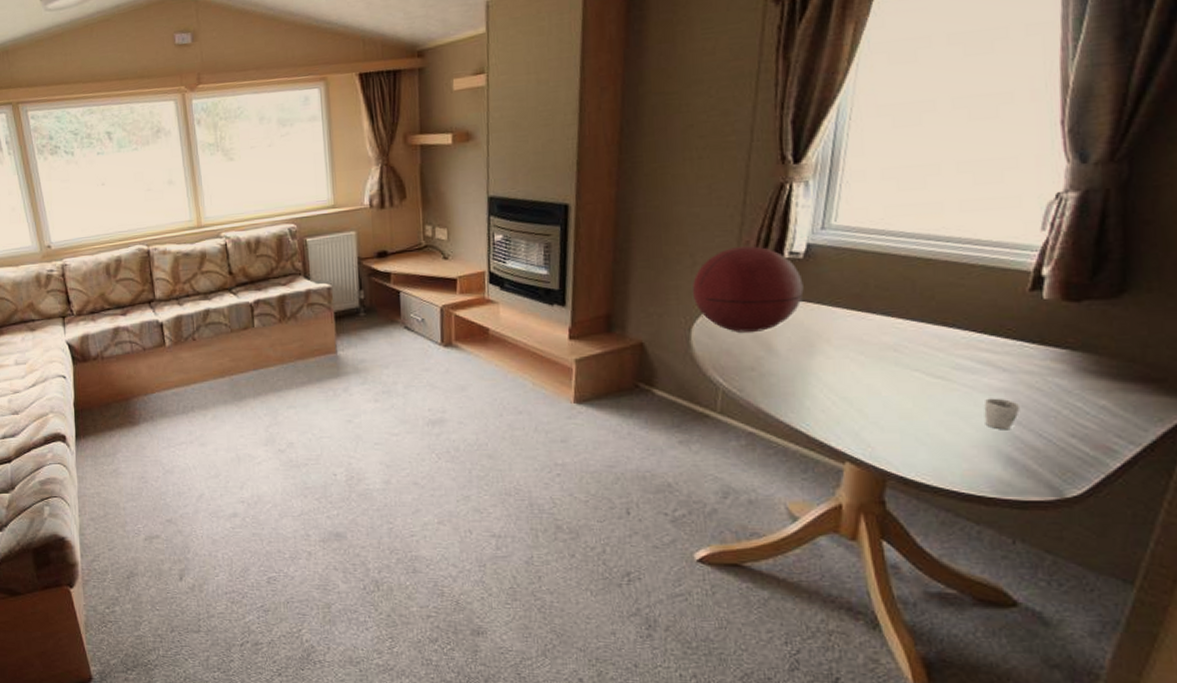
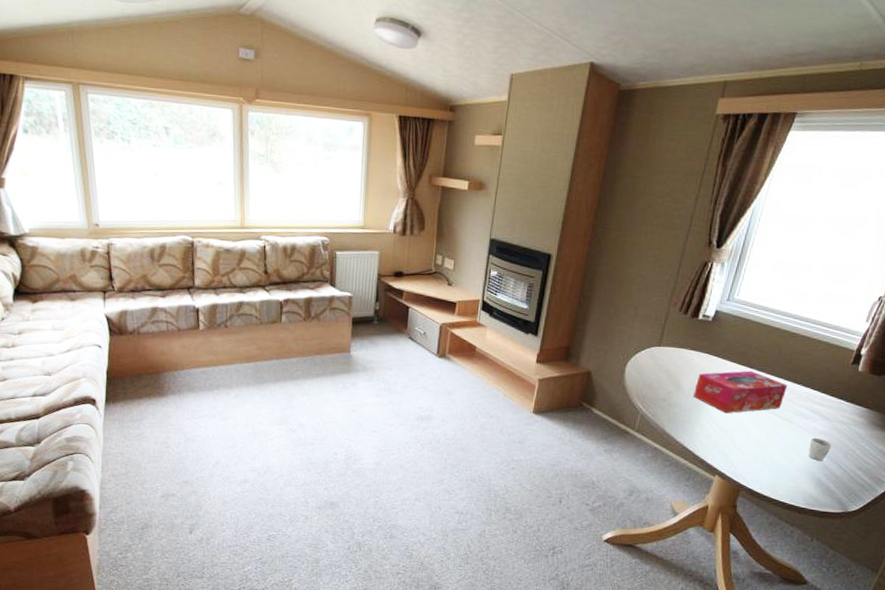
decorative orb: present [692,245,804,332] -> none [631,305,709,373]
tissue box: none [794,317,934,378] -> present [694,370,788,414]

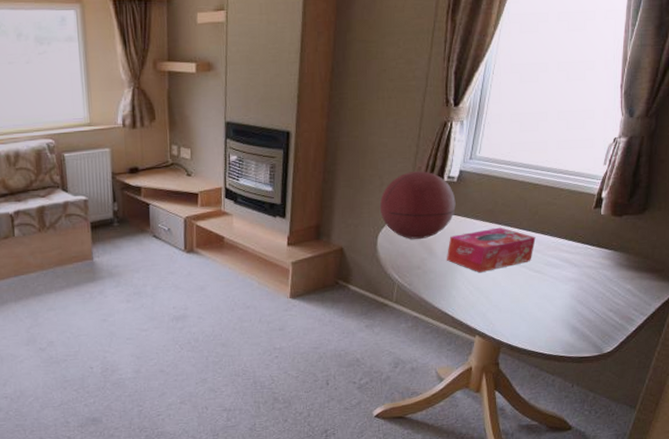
decorative orb: none [631,305,709,373] -> present [379,170,456,239]
cup: present [808,437,831,460] -> none [562,285,582,307]

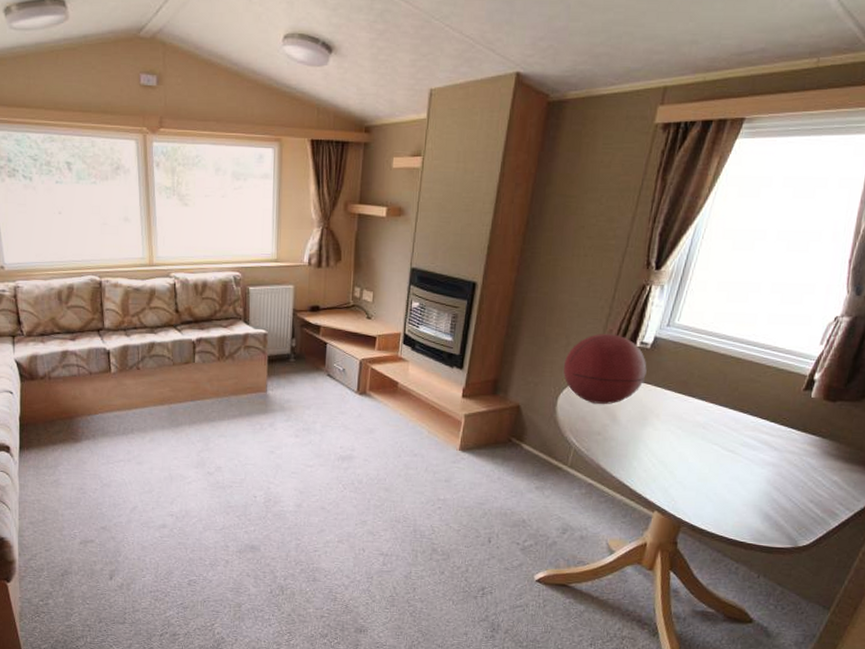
tissue box: present [447,227,536,273] -> none [631,400,733,446]

